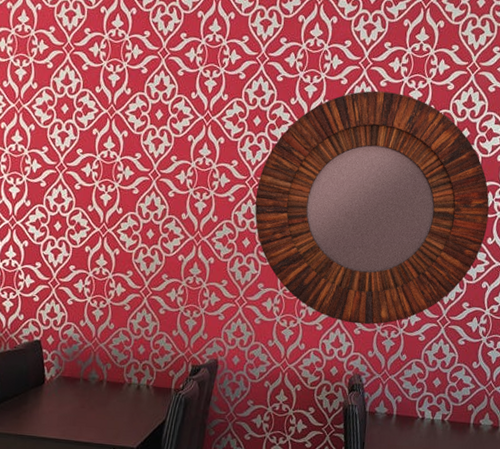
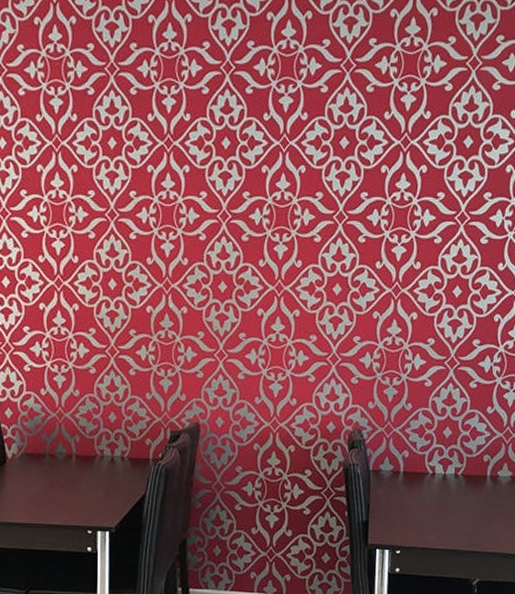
home mirror: present [254,90,490,325] -> none [229,97,499,372]

